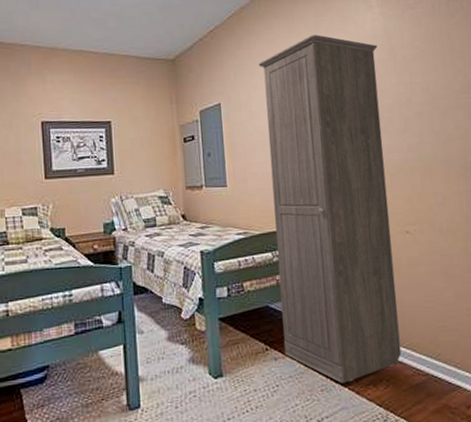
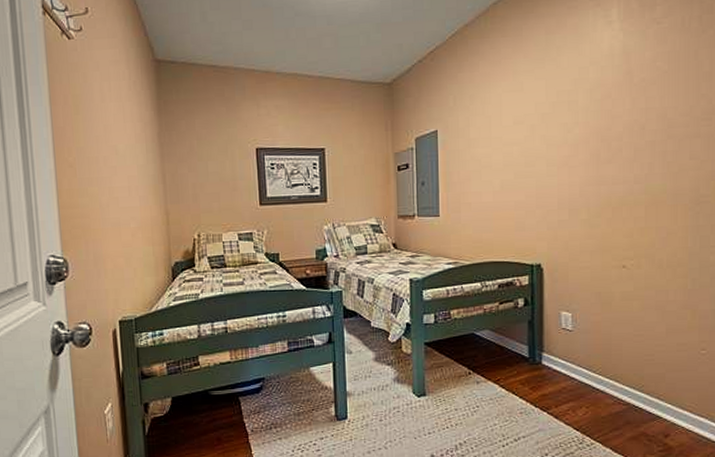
cabinet: present [258,34,401,383] -> none [480,55,613,408]

